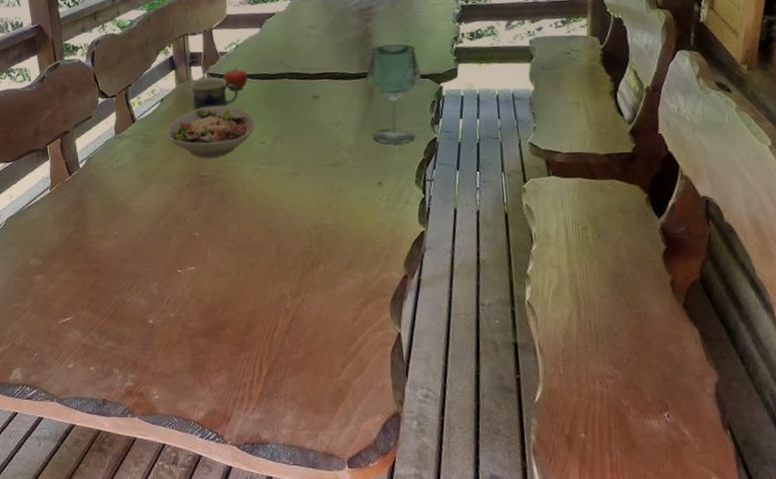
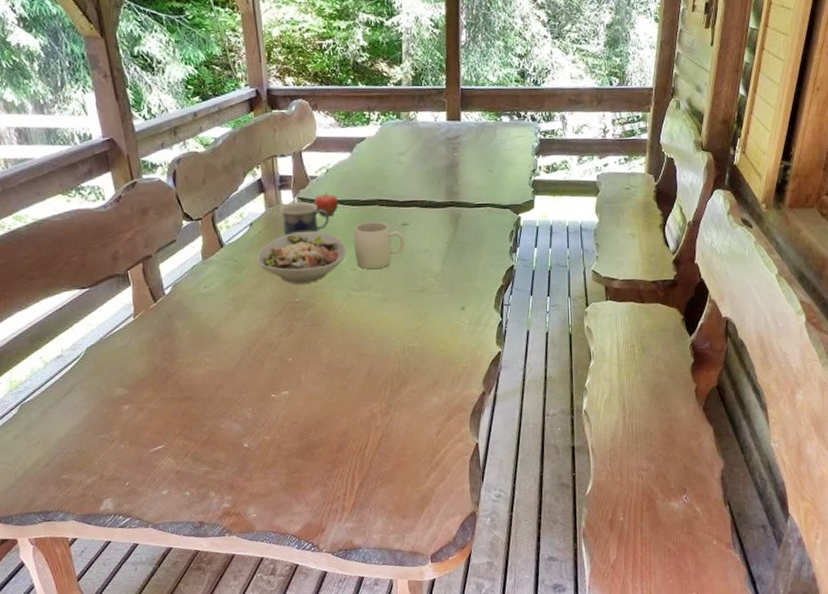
mug: none [262,94,316,143] -> present [353,221,404,270]
wine glass: present [366,43,422,145] -> none [452,174,502,272]

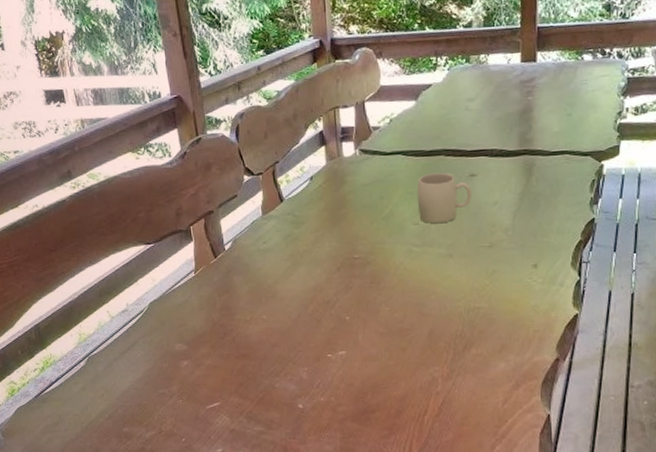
salad: present [256,231,347,285] -> none [316,183,409,241]
cup: present [280,202,330,236] -> none [341,154,392,190]
fruit: present [313,192,339,216] -> none [375,143,402,168]

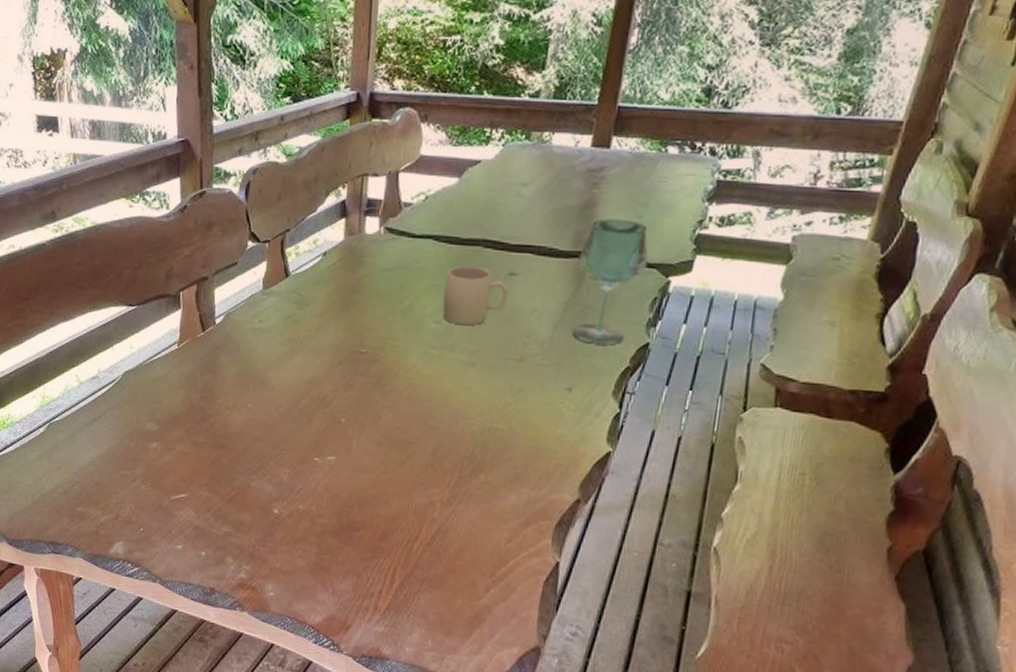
wine glass: none [525,118,582,225] -> present [572,219,648,345]

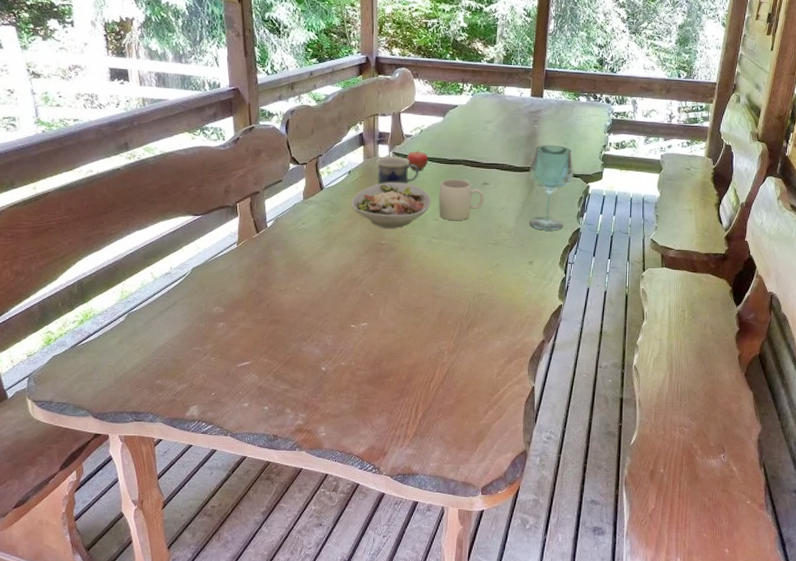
salad: none [324,268,434,334] -> present [351,182,431,230]
cup: none [360,233,420,273] -> present [376,156,420,185]
fruit: none [402,224,434,253] -> present [406,149,429,170]

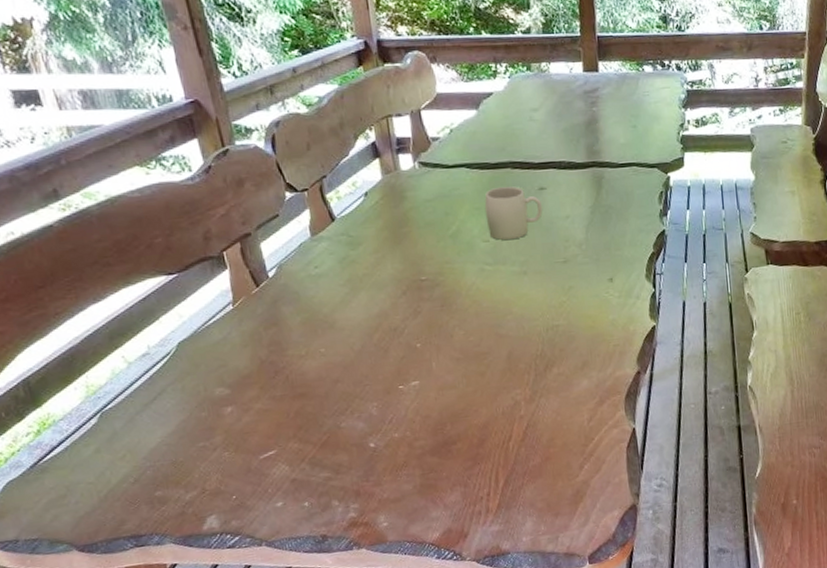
salad: present [351,182,431,230] -> none [374,199,478,261]
cup: present [376,156,420,185] -> none [398,167,456,206]
fruit: present [406,149,429,170] -> none [436,155,467,182]
wine glass: present [529,145,574,231] -> none [593,130,649,239]

